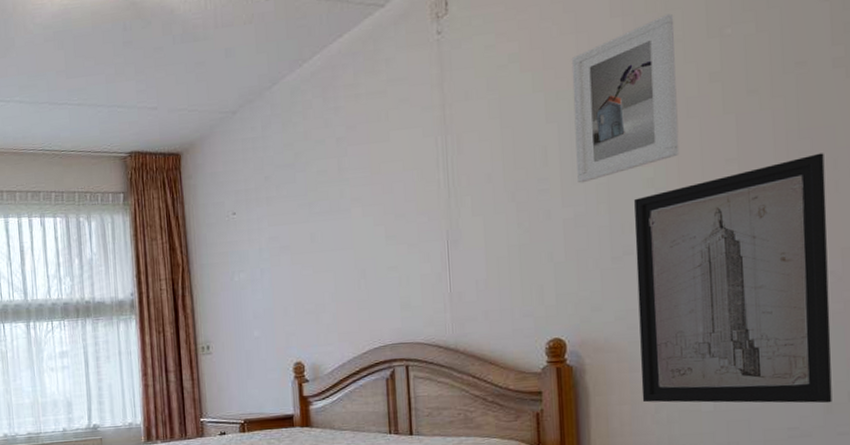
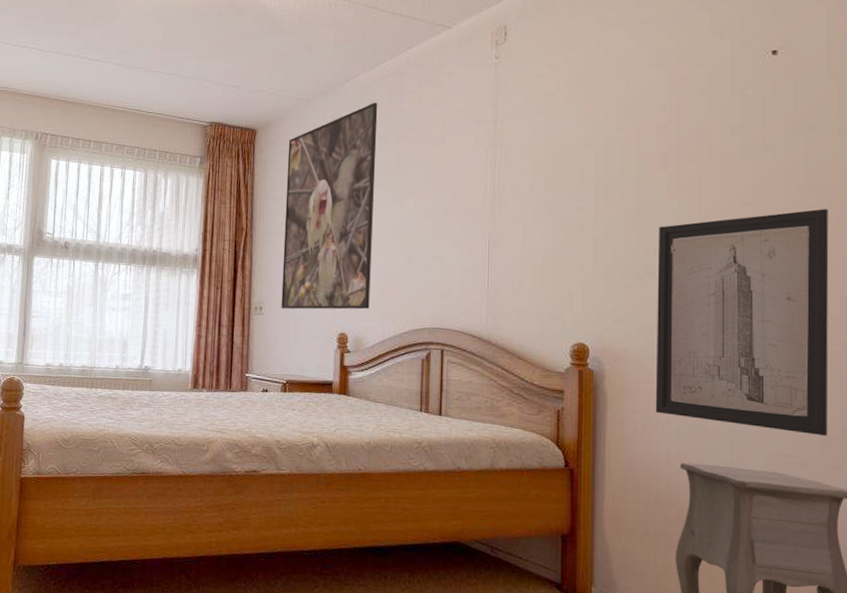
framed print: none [217,103,324,345] -> present [281,102,378,310]
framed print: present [571,13,680,184] -> none [610,70,703,206]

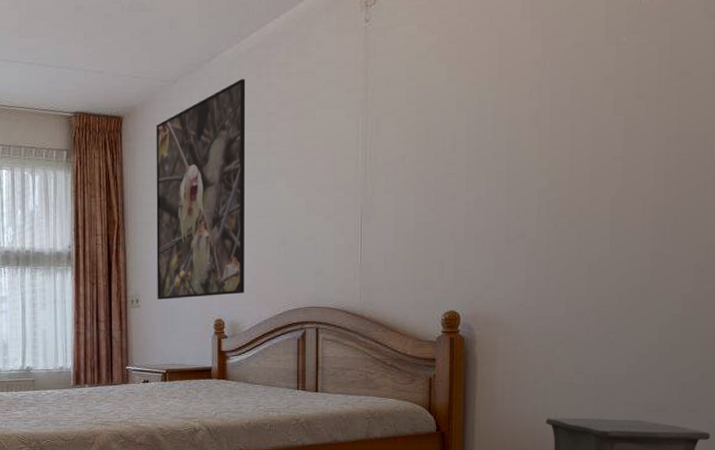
wall art: present [655,209,829,437] -> none [523,157,698,383]

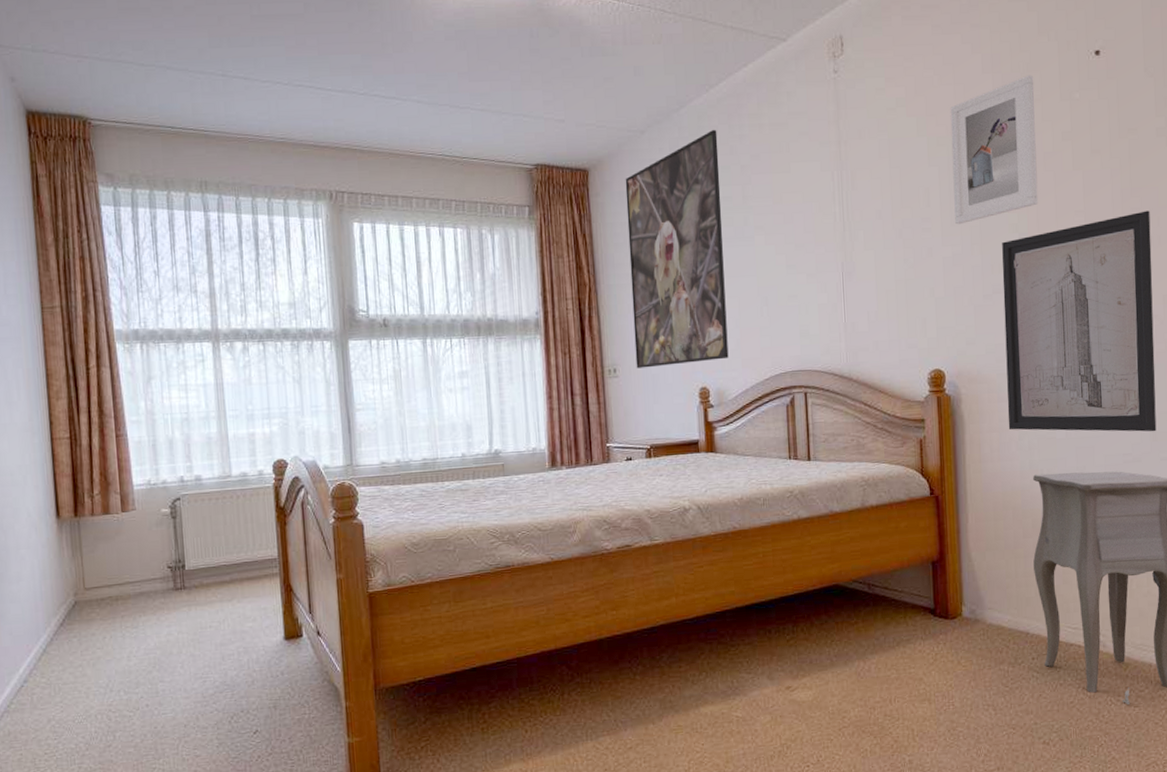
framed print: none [481,19,578,170] -> present [950,75,1038,225]
wall art: none [523,157,698,383] -> present [1002,210,1157,432]

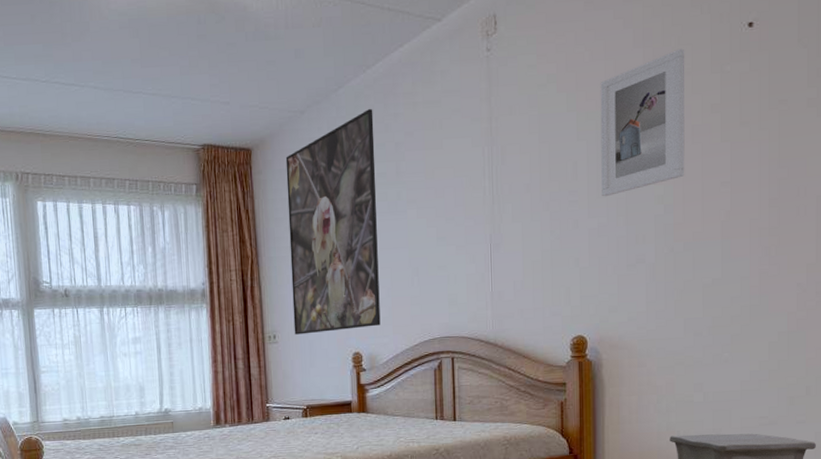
wall art: present [1002,210,1157,432] -> none [646,181,797,396]

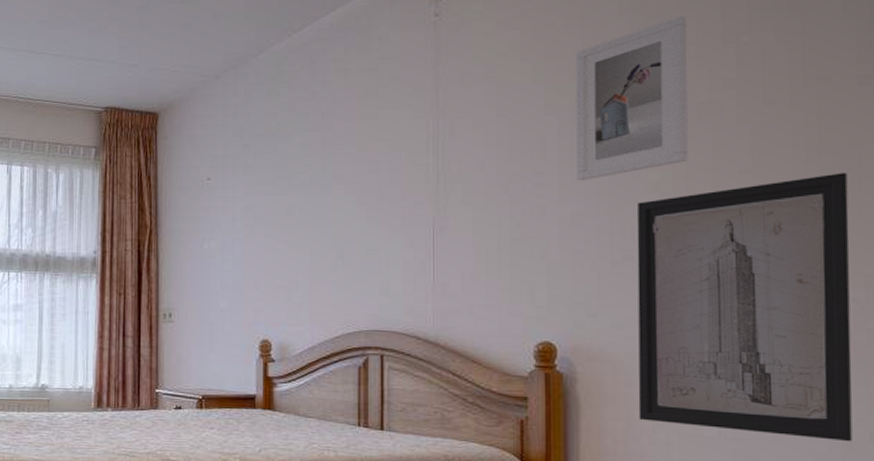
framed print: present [285,108,381,335] -> none [193,74,298,315]
wall art: none [646,181,797,396] -> present [637,172,853,442]

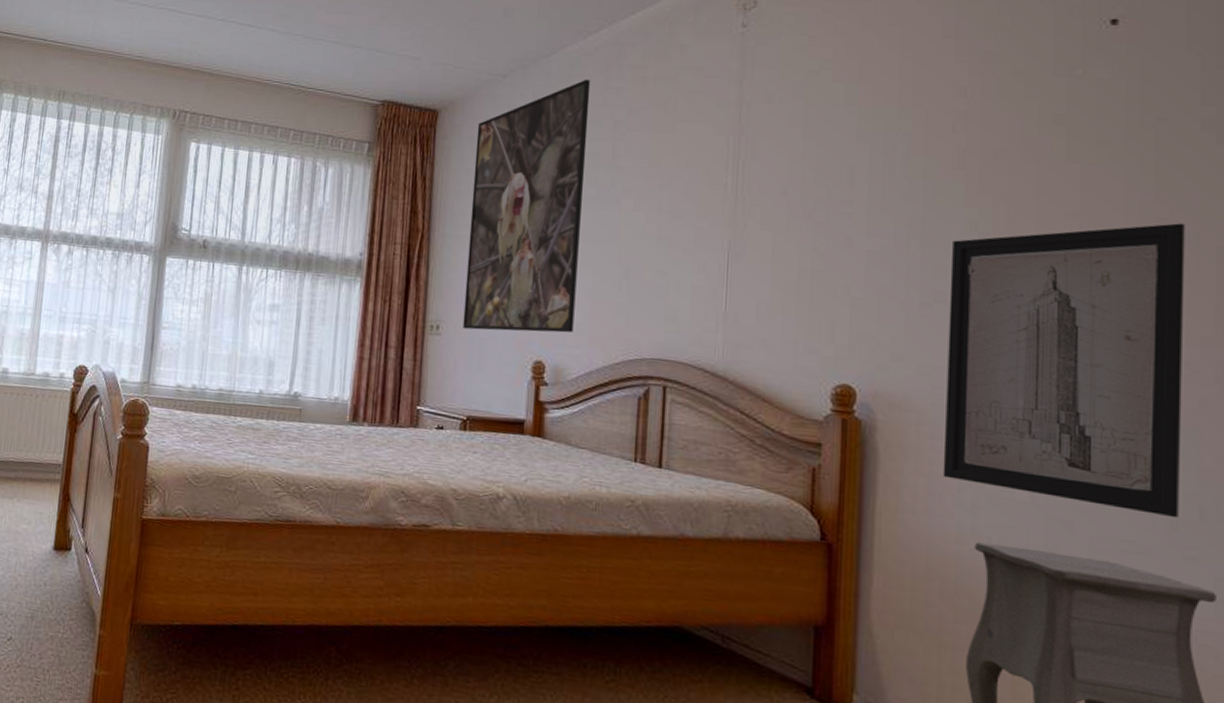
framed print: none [193,74,298,315] -> present [462,78,591,333]
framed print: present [575,15,689,181] -> none [888,43,1016,214]

